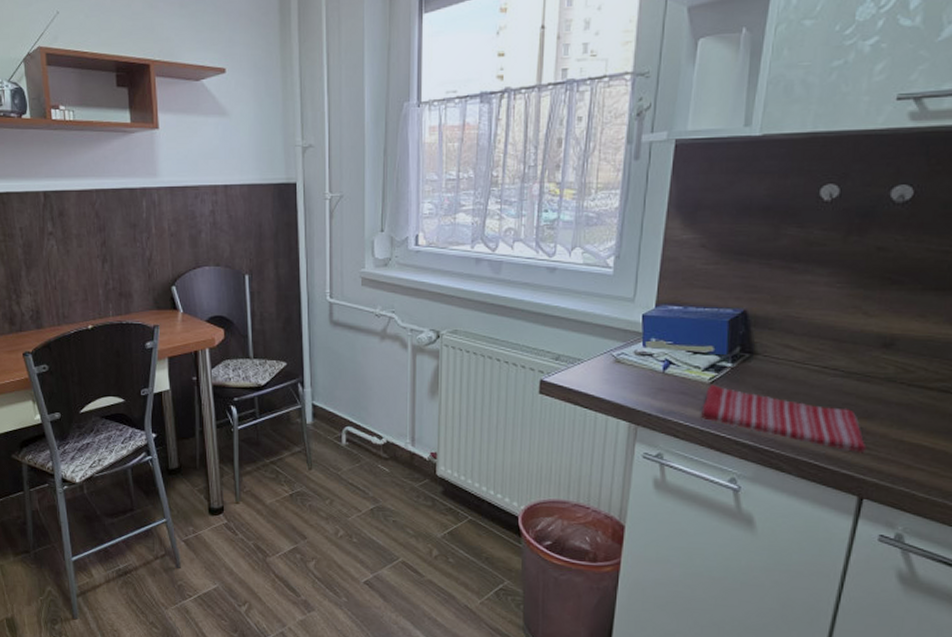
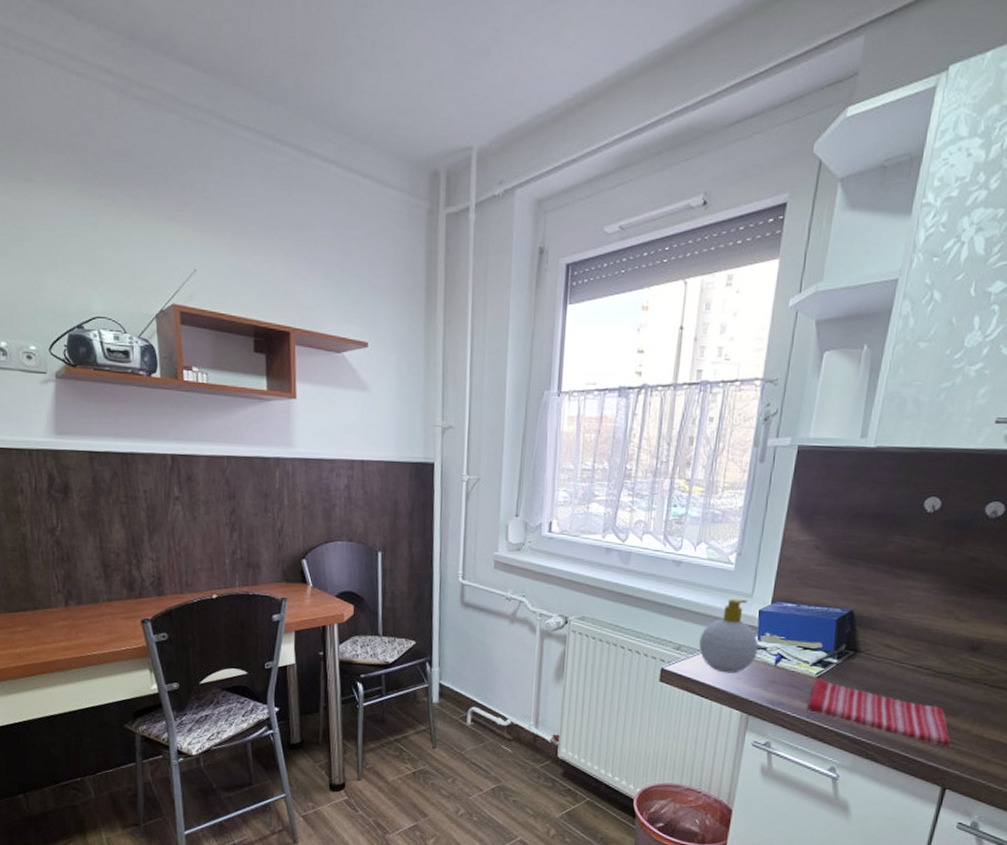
soap bottle: none [579,305,644,383] -> present [699,599,759,674]

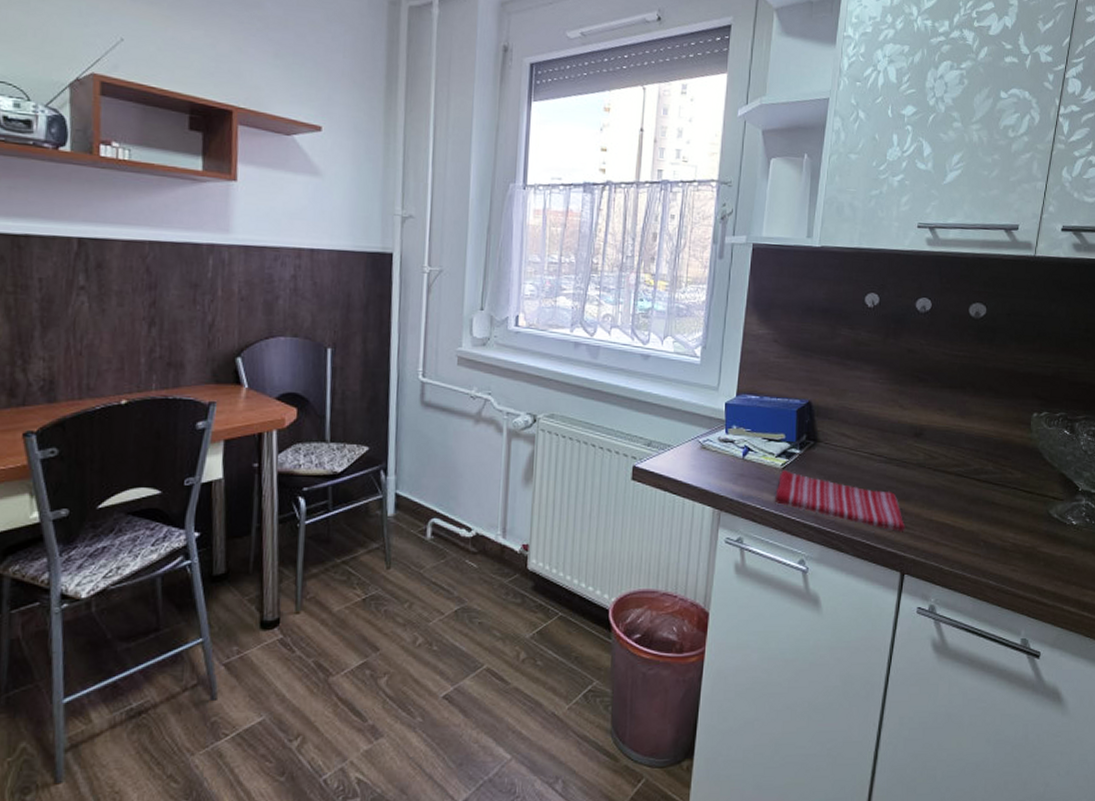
soap bottle: present [699,599,759,674] -> none [669,392,726,468]

